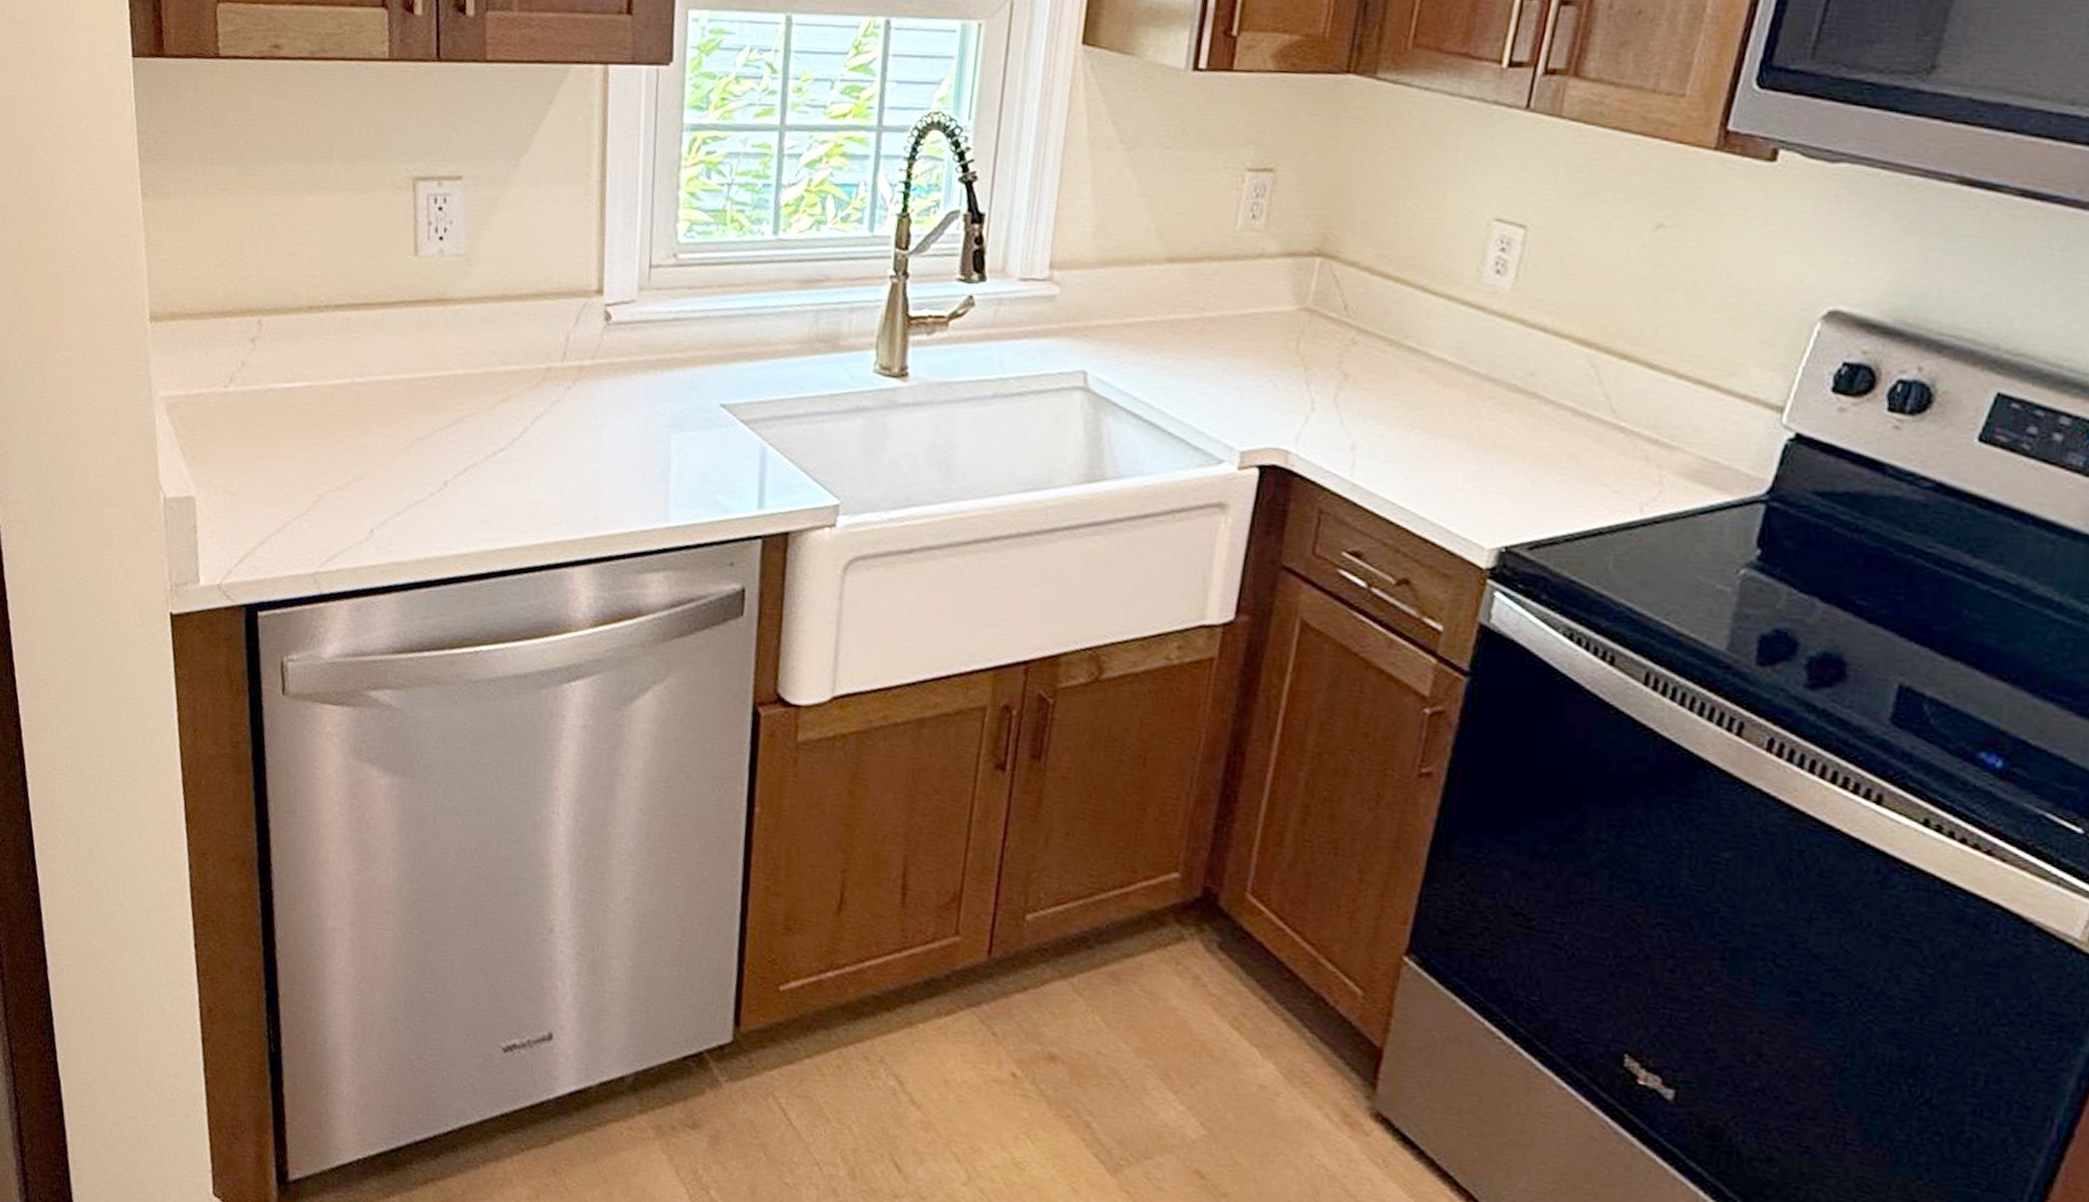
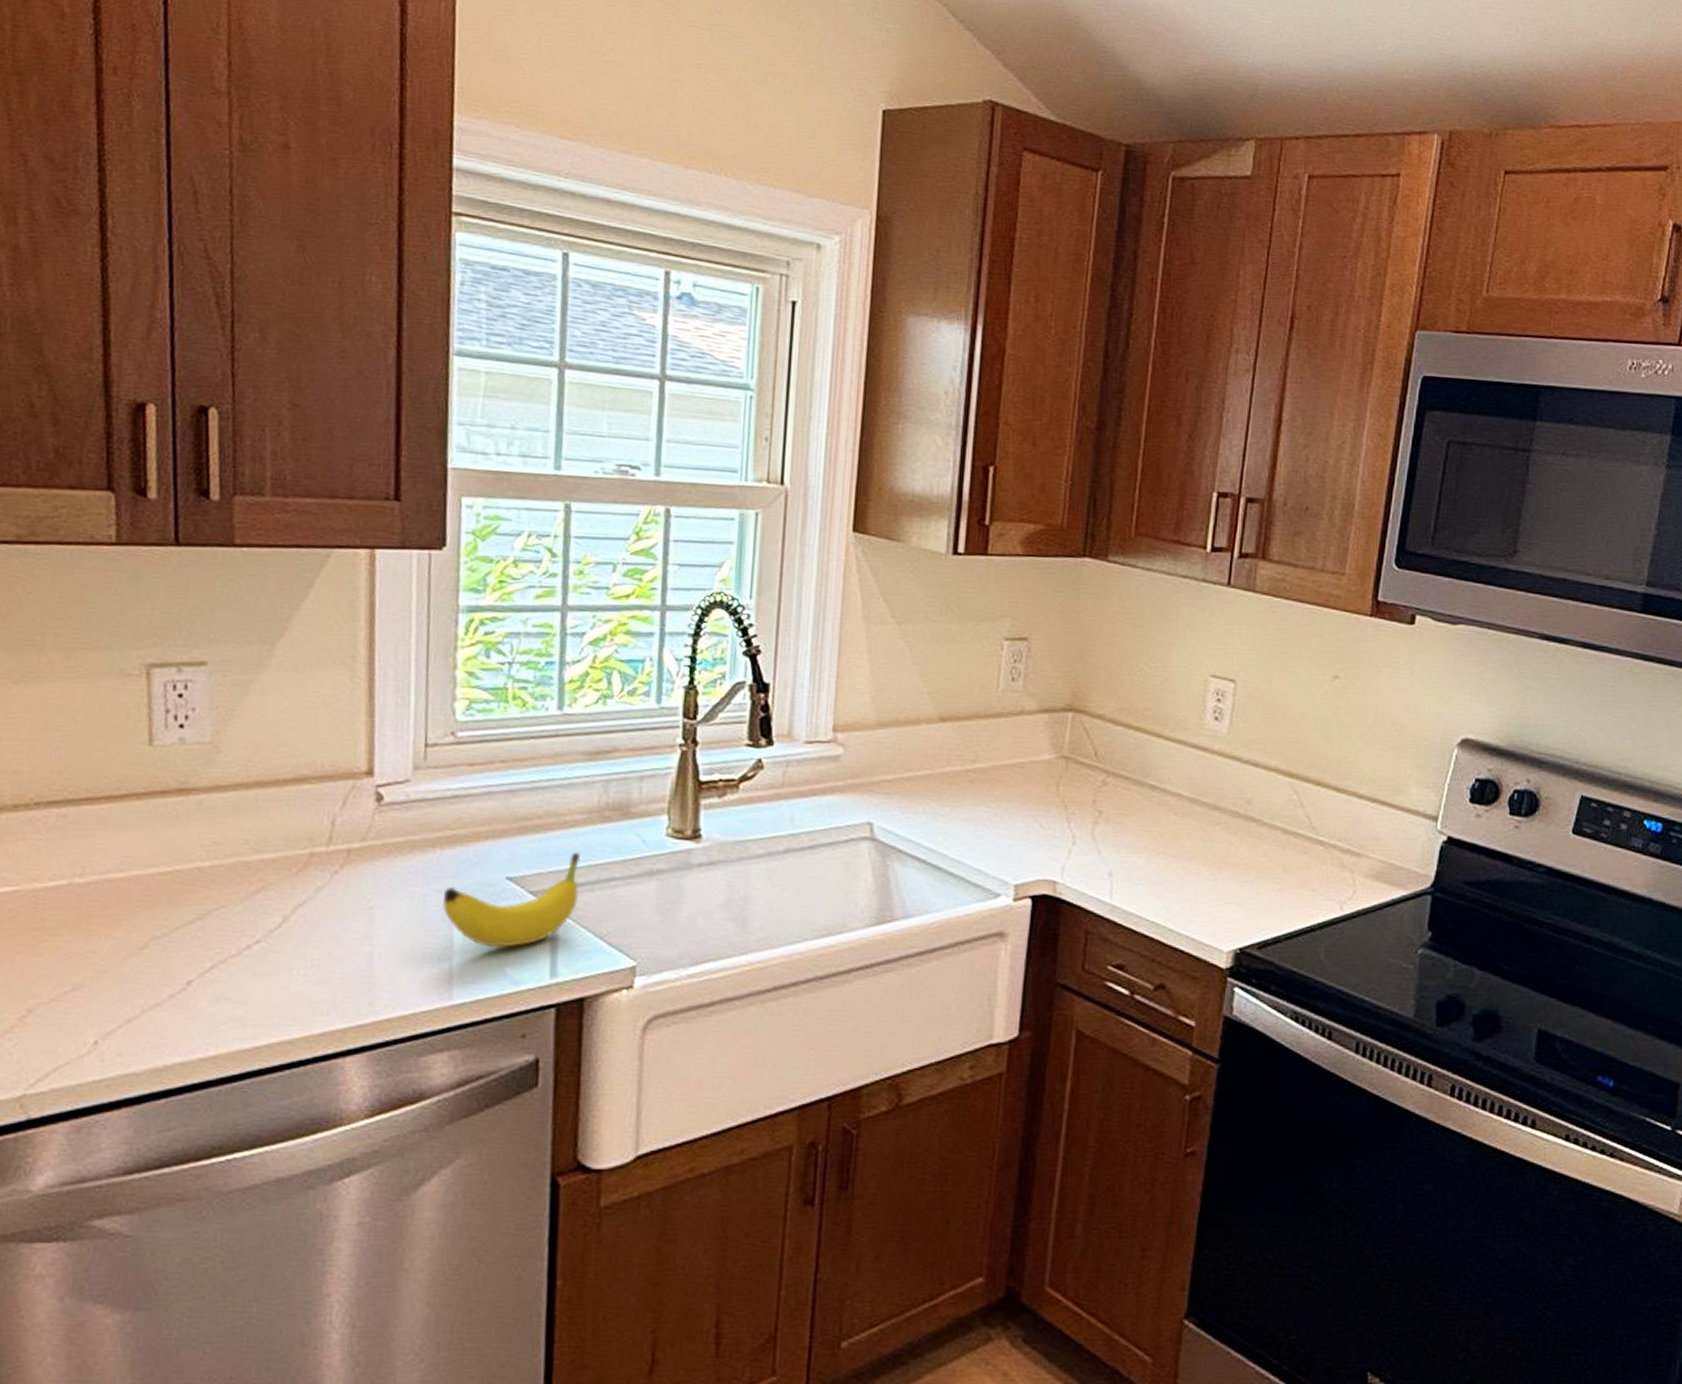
fruit: none [662,384,790,475] -> present [443,853,581,949]

